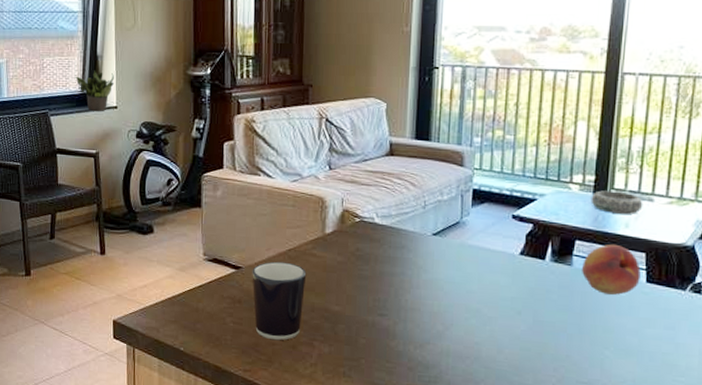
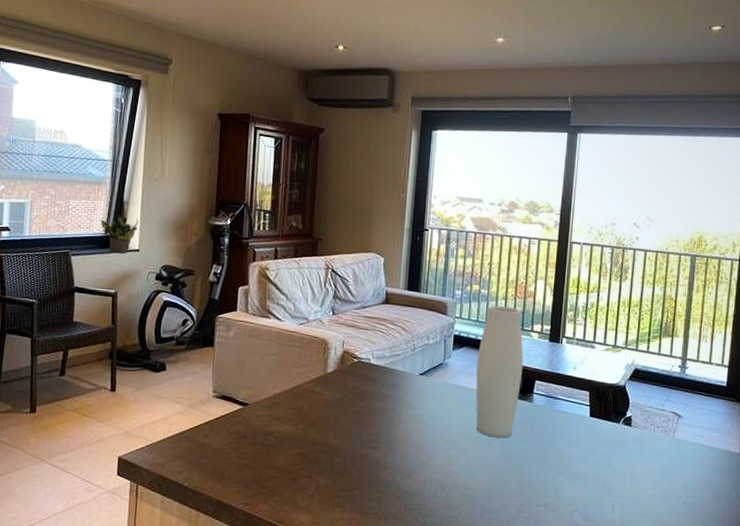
mug: present [252,261,307,341] -> none [257,398,309,474]
vase: none [500,154,560,307] -> present [476,305,524,438]
fruit: present [581,244,641,295] -> none [539,383,586,428]
decorative bowl: present [590,190,643,214] -> none [547,338,587,359]

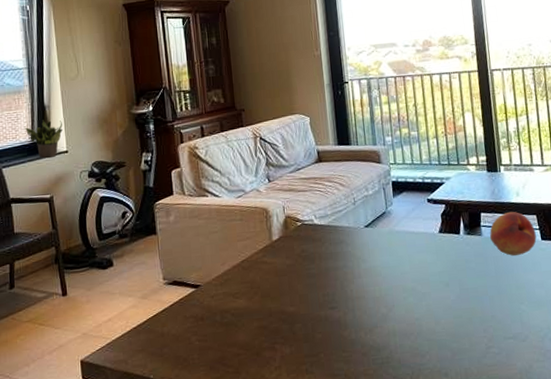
vase: present [476,305,524,438] -> none [418,144,468,278]
fruit: none [539,383,586,428] -> present [489,211,537,256]

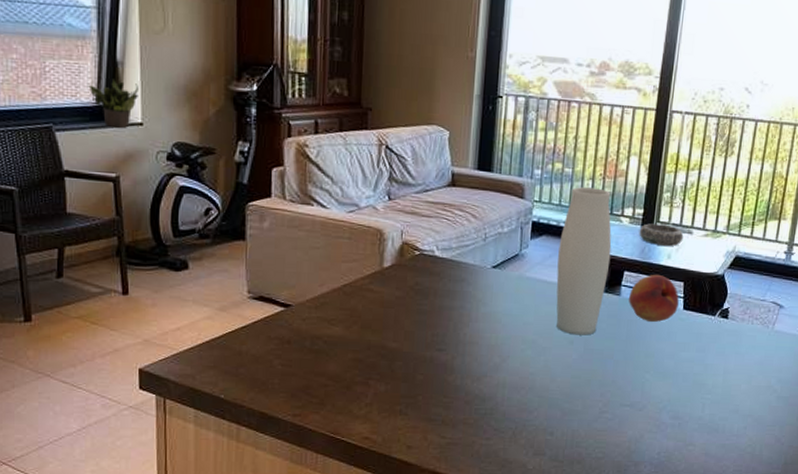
vase: none [418,144,468,278] -> present [556,187,612,336]
decorative bowl: none [486,166,527,186] -> present [639,223,684,246]

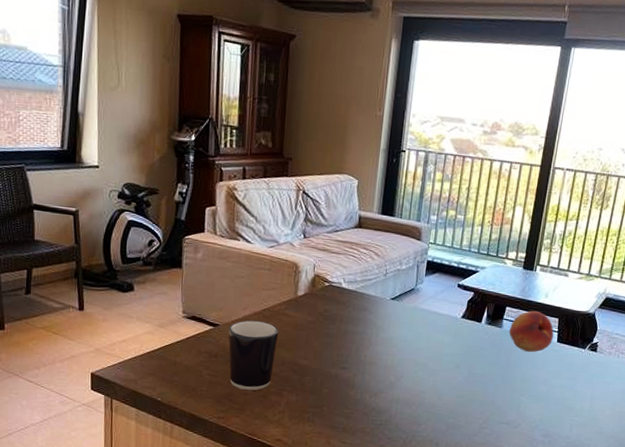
potted plant: present [88,79,138,129] -> none [54,128,96,171]
mug: none [303,298,363,382] -> present [228,320,279,391]
vase: present [556,187,612,336] -> none [445,232,497,361]
decorative bowl: present [639,223,684,246] -> none [520,266,561,287]

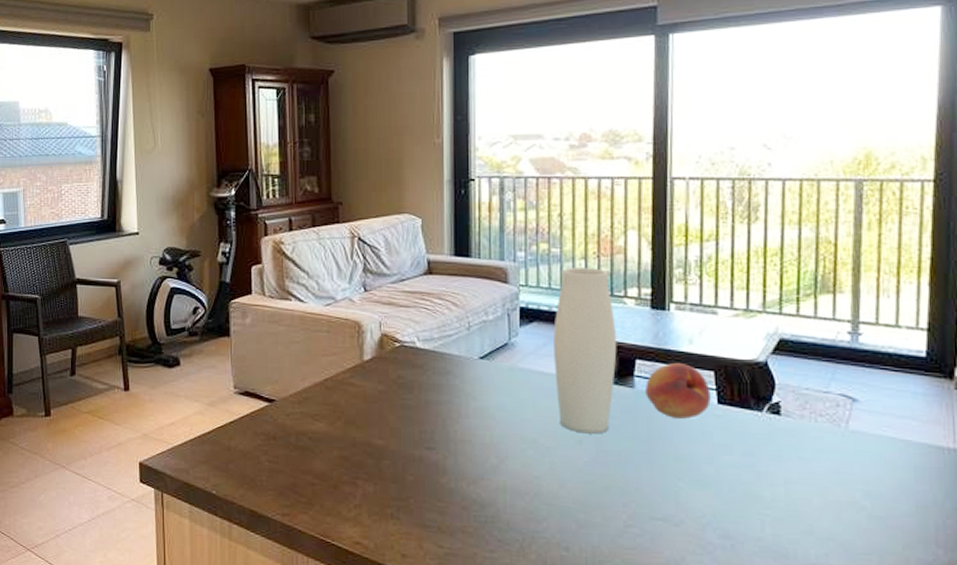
mug: present [228,320,279,391] -> none [287,392,346,480]
vase: none [445,232,497,361] -> present [553,268,617,434]

